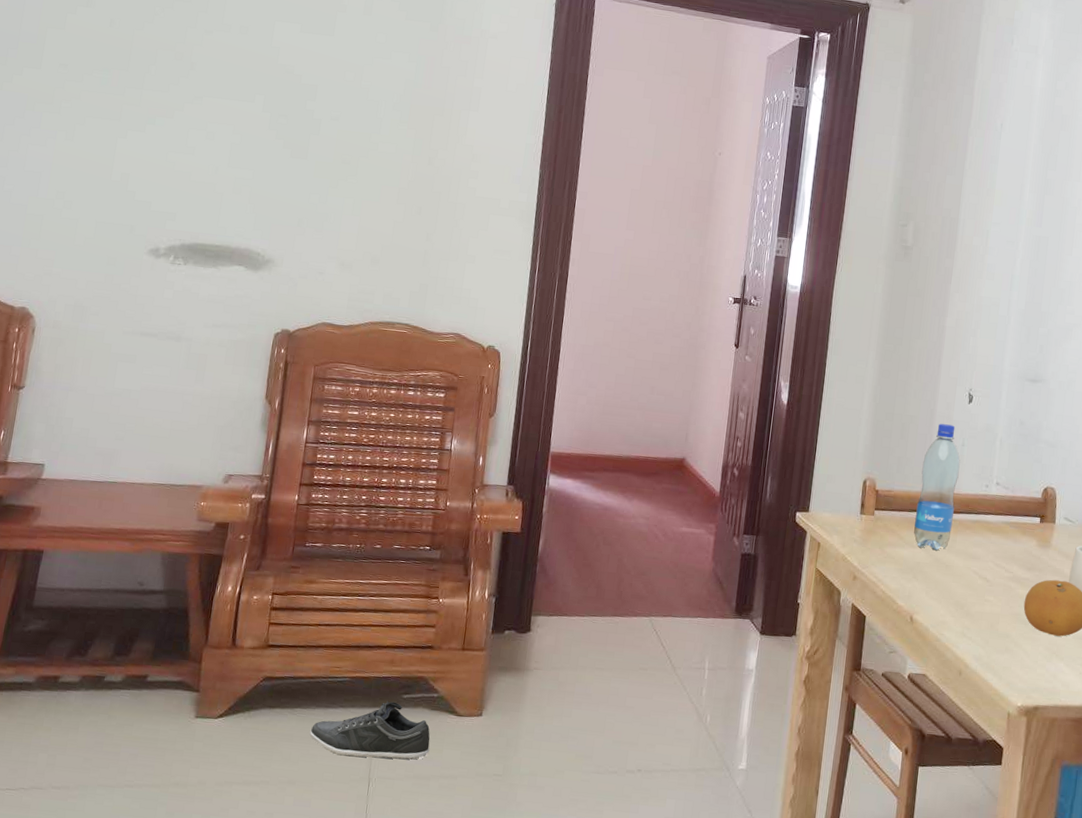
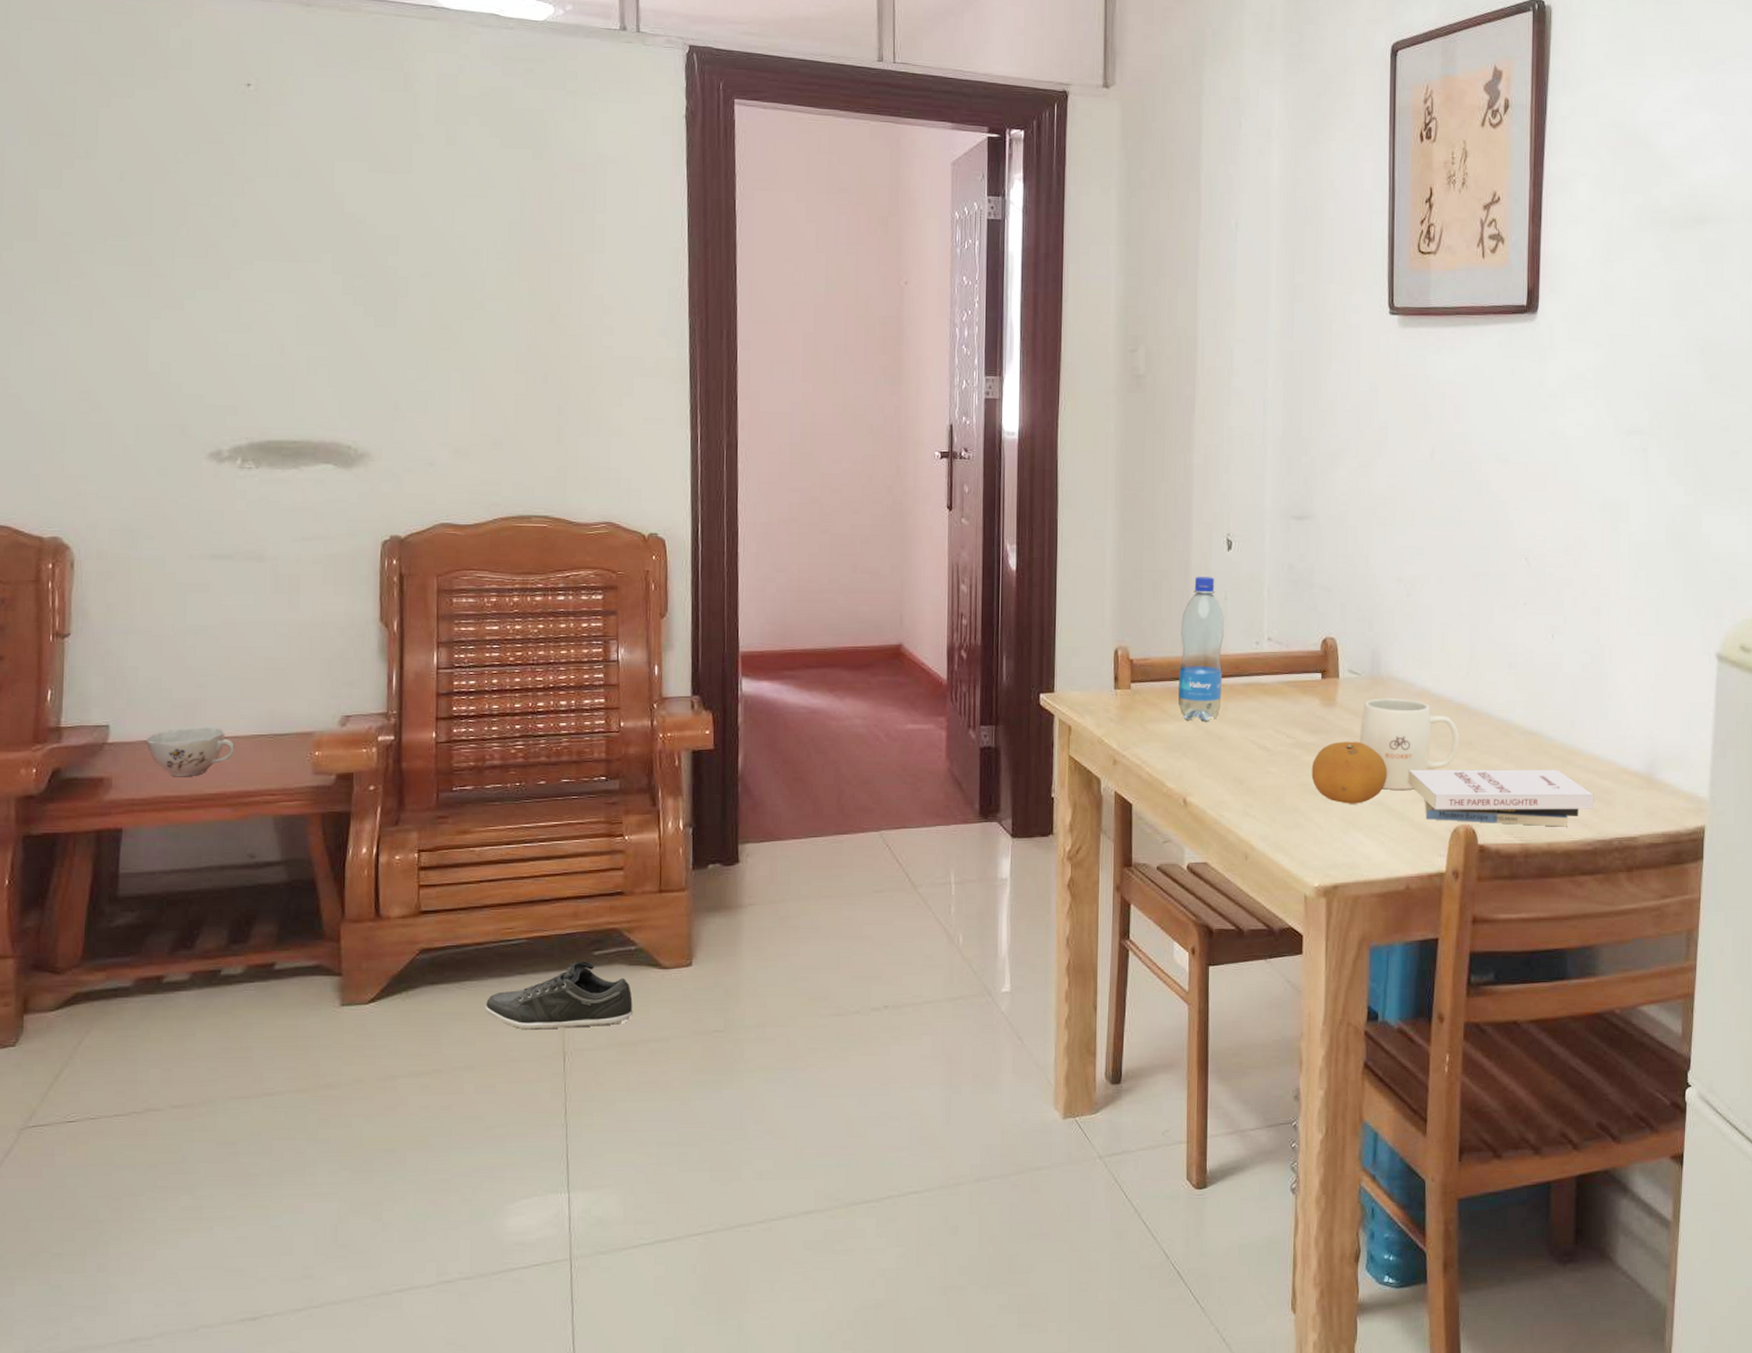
teacup: none [71,472,140,513] -> present [147,726,235,777]

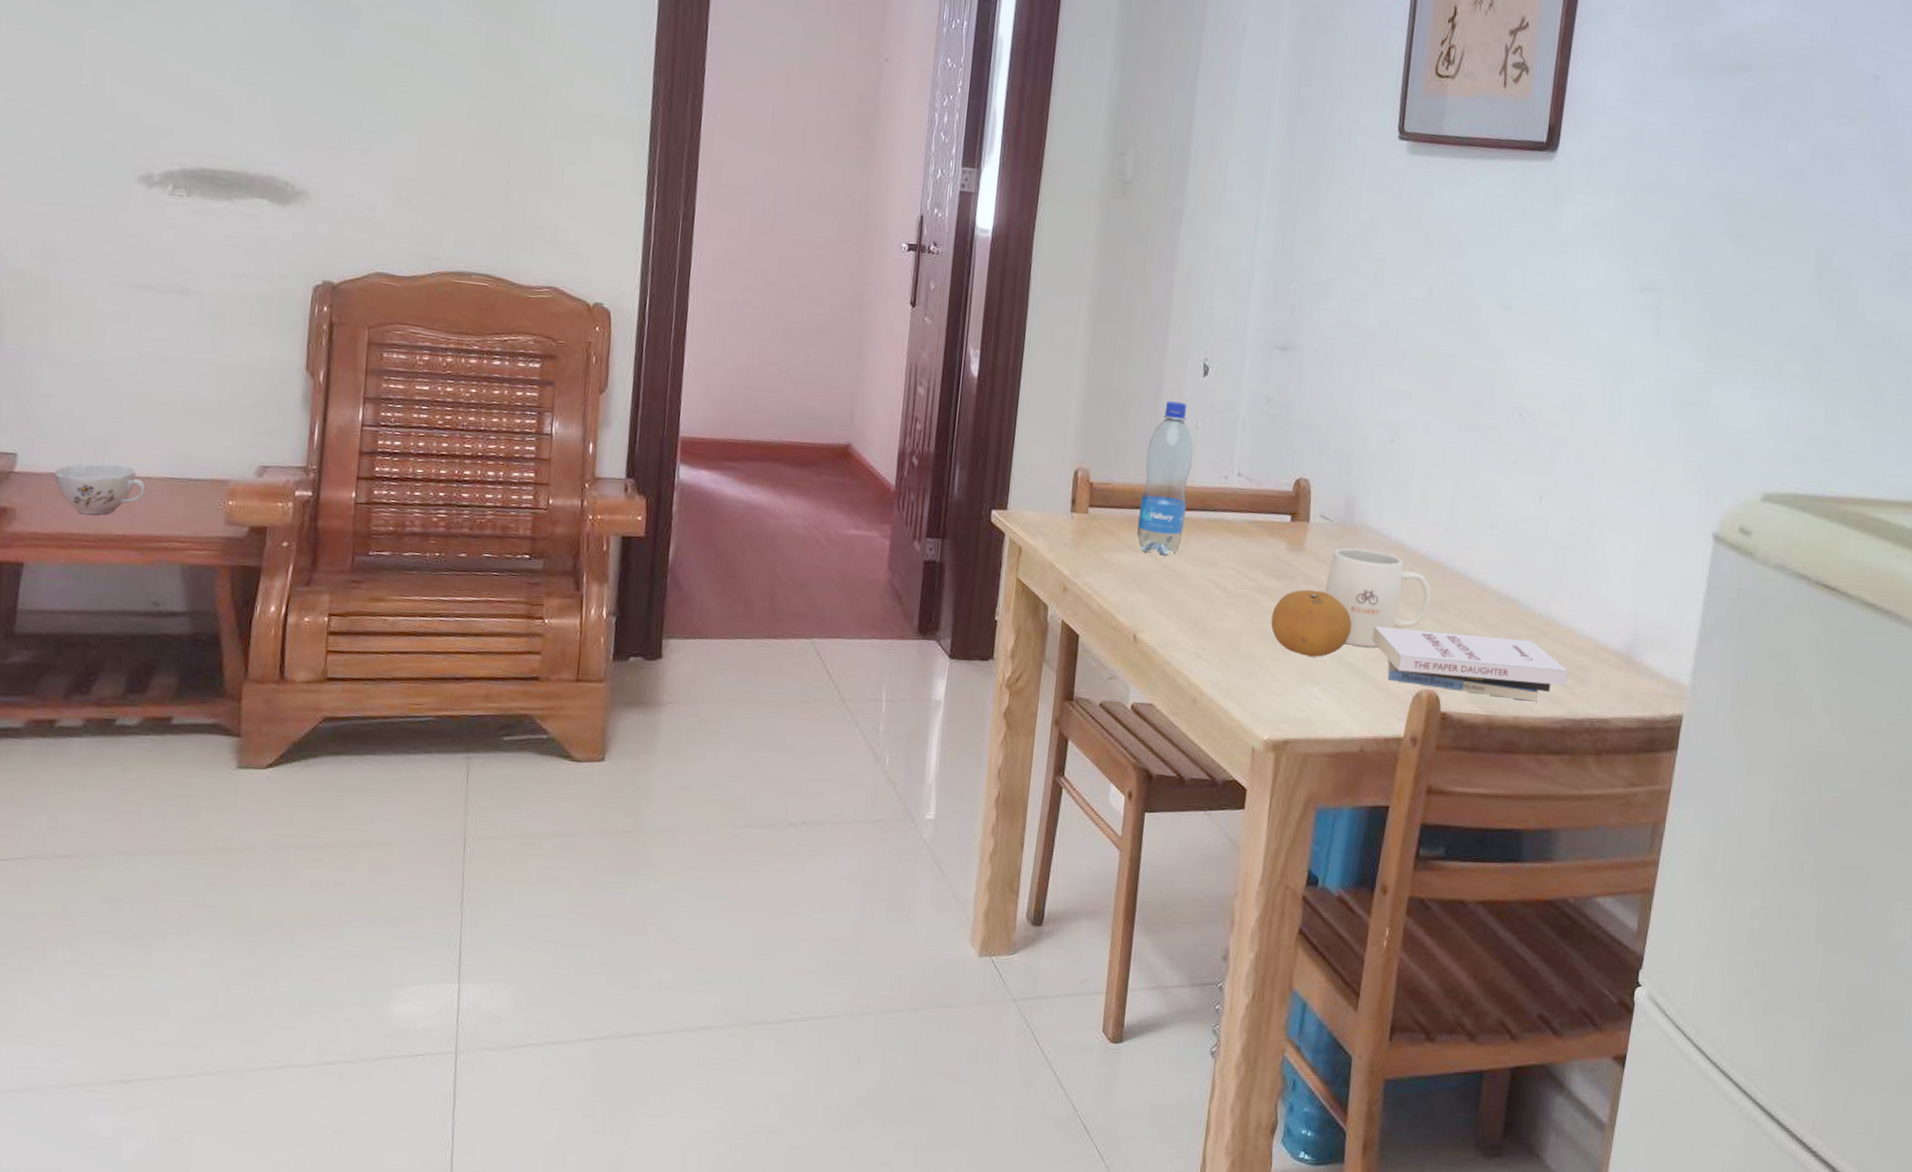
shoe: present [485,961,634,1030] -> none [386,745,540,815]

